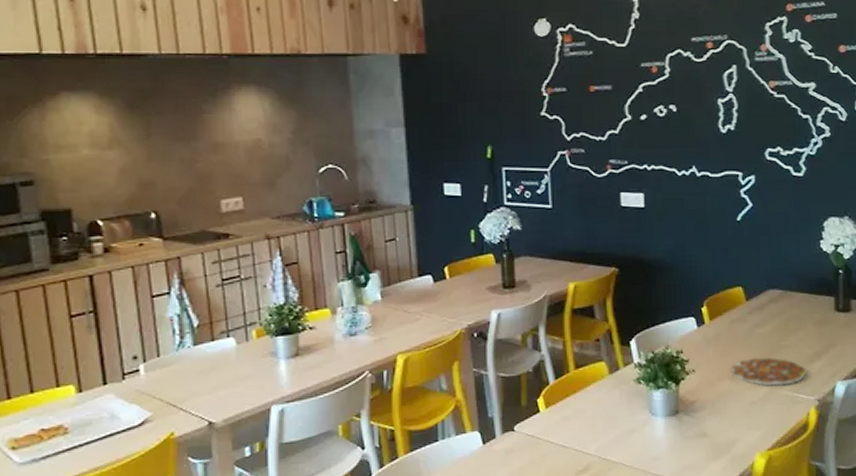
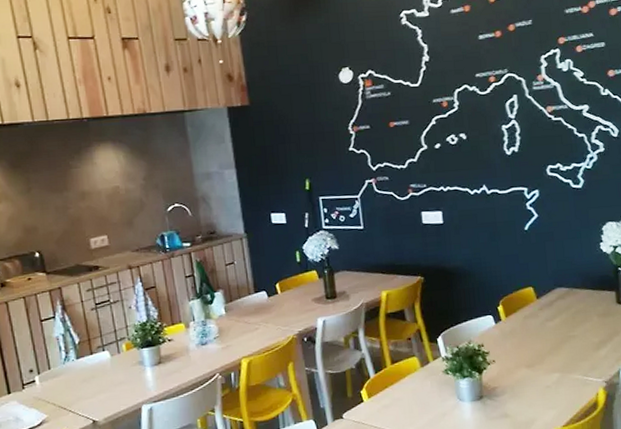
plate: present [730,357,806,387] -> none [526,346,594,372]

